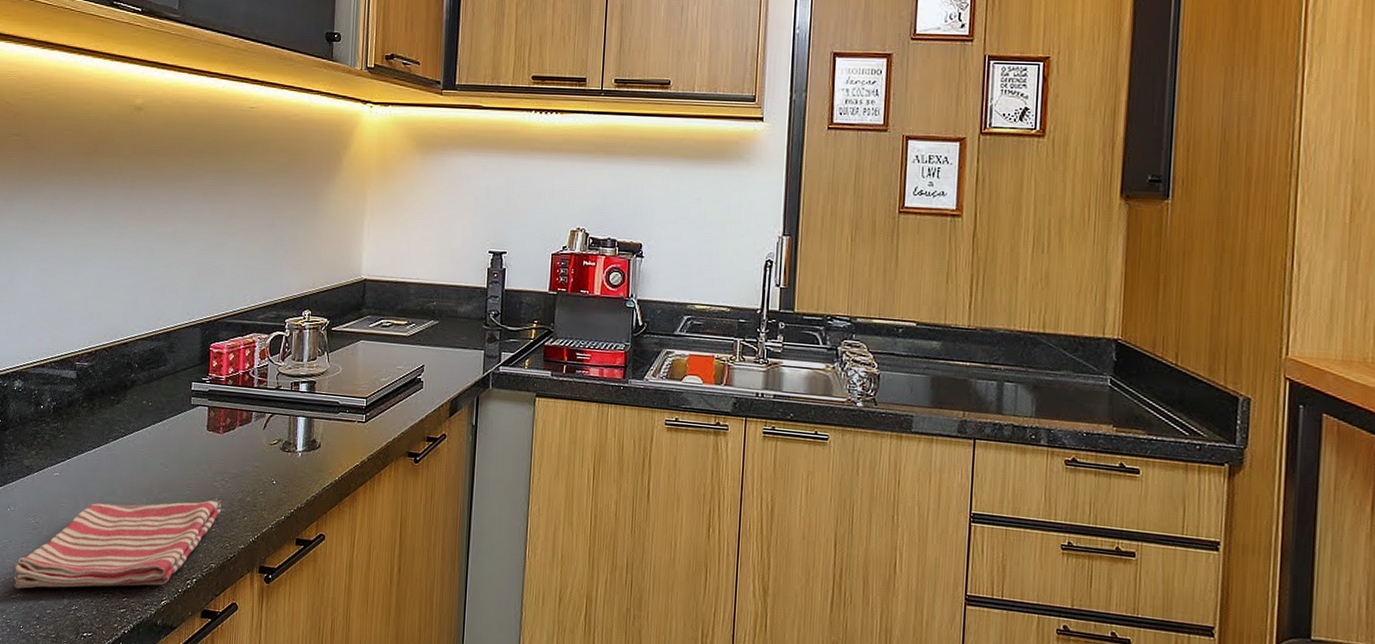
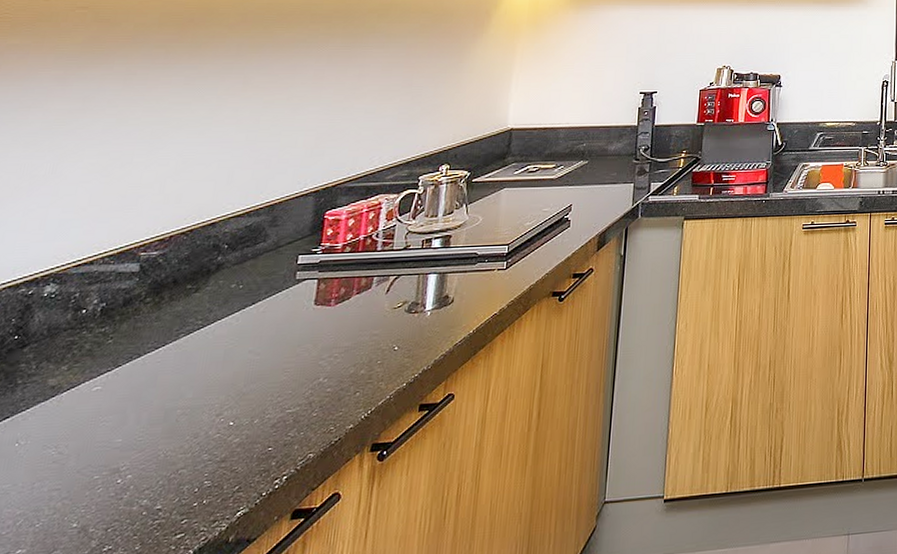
dish towel: present [13,500,222,589] -> none [12,380,328,544]

